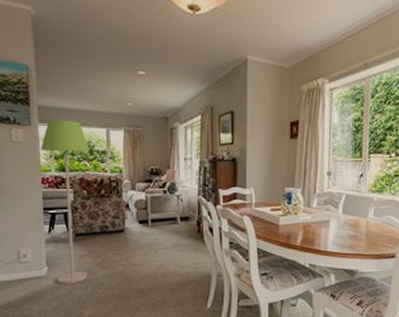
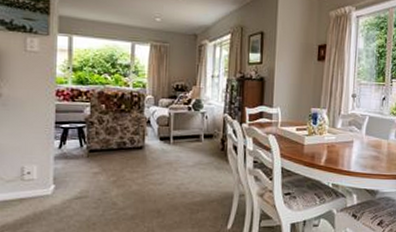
floor lamp: present [41,119,90,284] -> none [58,30,112,204]

